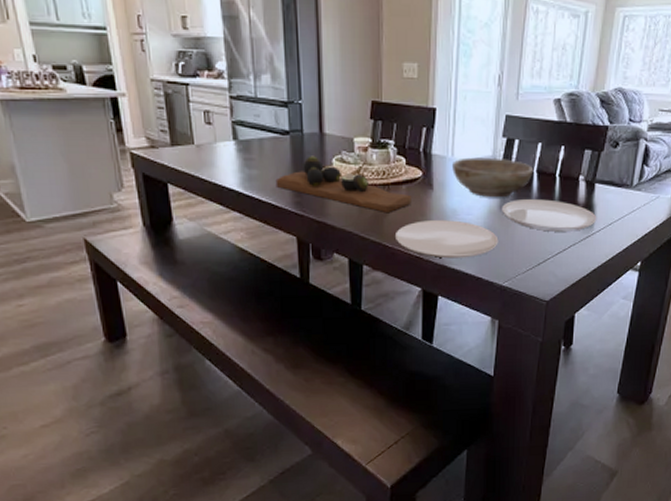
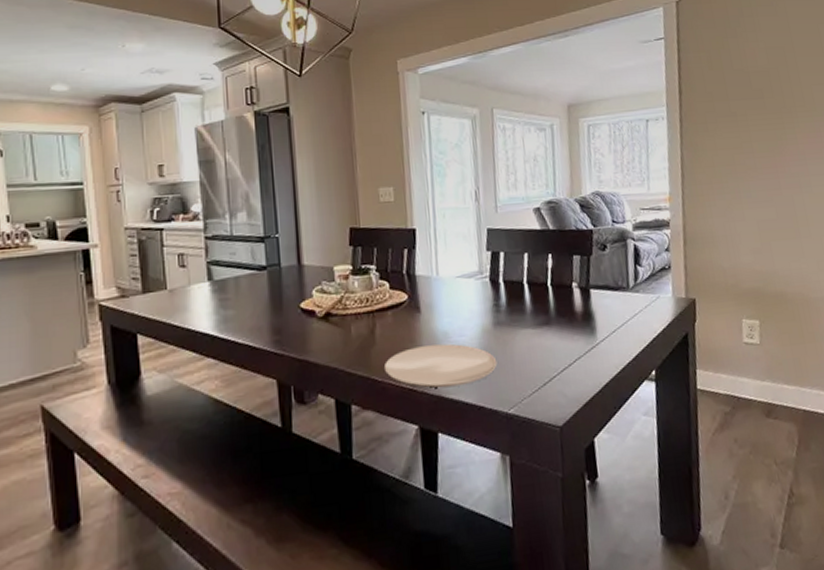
decorative tray: present [275,156,412,214] -> none [252,289,399,344]
bowl: present [452,157,534,198] -> none [438,272,524,315]
plate: present [502,199,597,232] -> none [496,311,599,347]

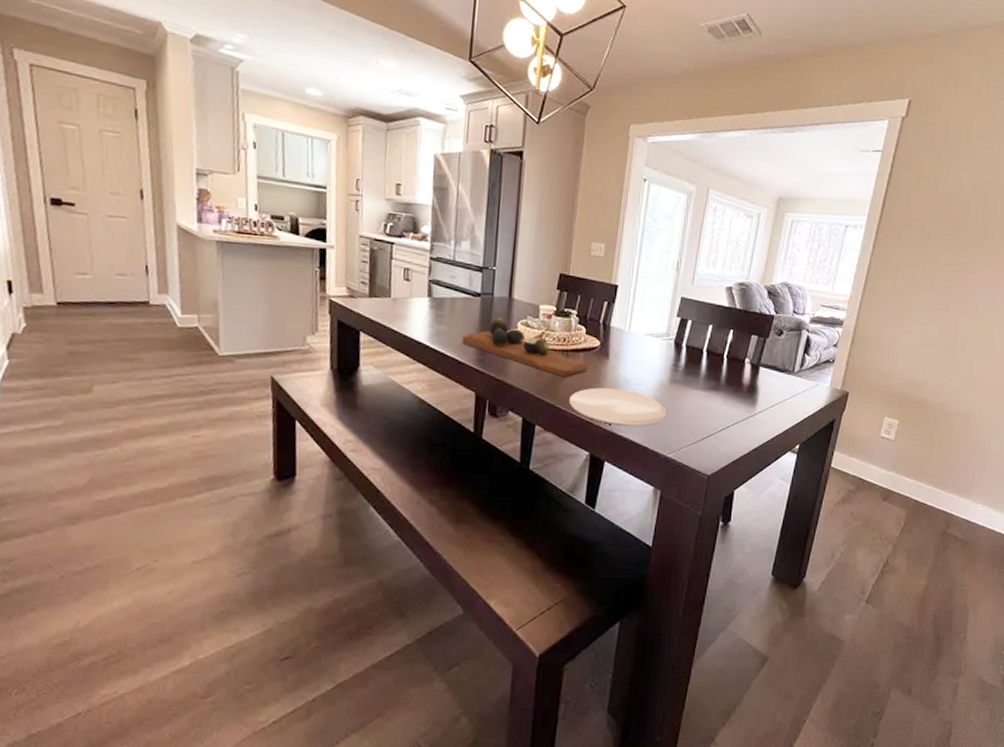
decorative tray: none [252,289,399,344] -> present [462,318,588,378]

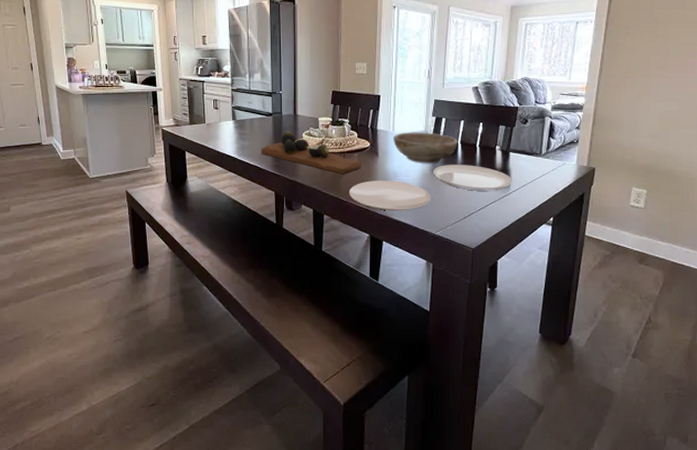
bowl: none [628,332,704,372] -> present [393,132,458,164]
plate: none [671,375,760,410] -> present [433,165,513,191]

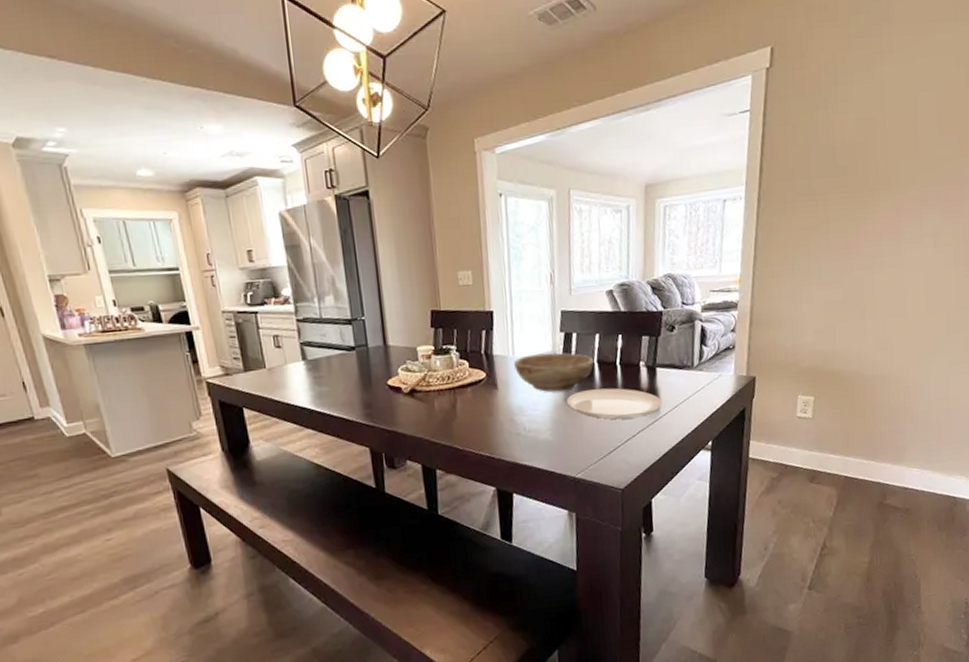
decorative tray: present [261,131,362,175] -> none [345,367,478,417]
plate: present [348,180,431,211] -> none [464,417,567,456]

